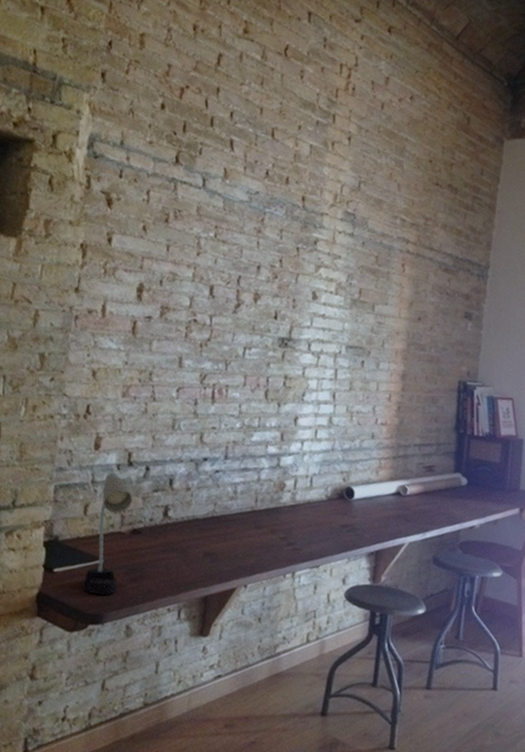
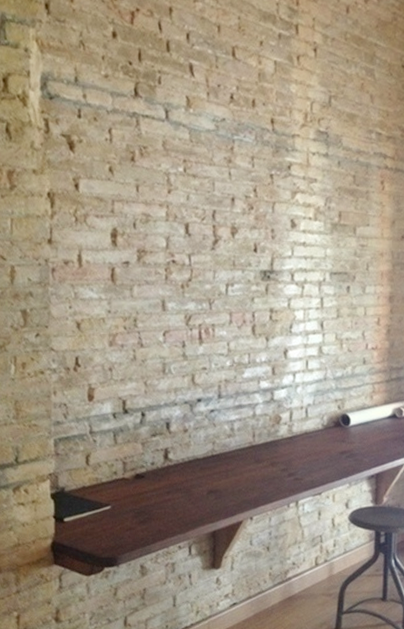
desk lamp: present [82,472,133,595] -> none [94,421,132,539]

